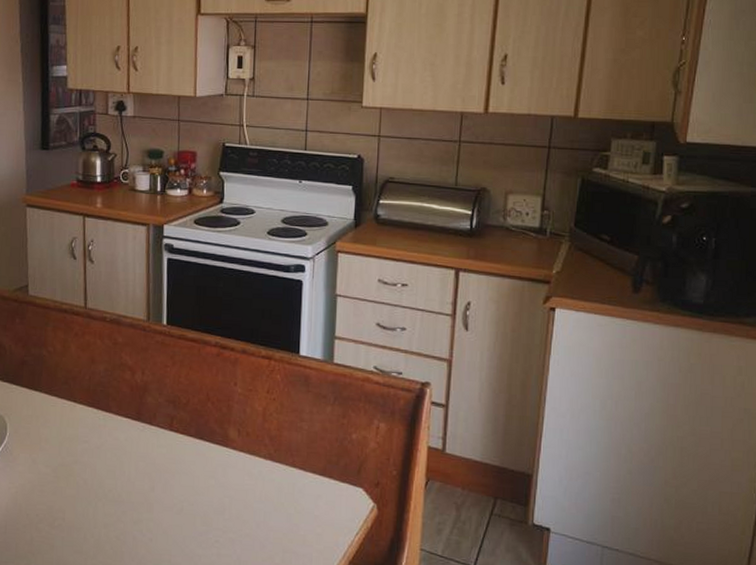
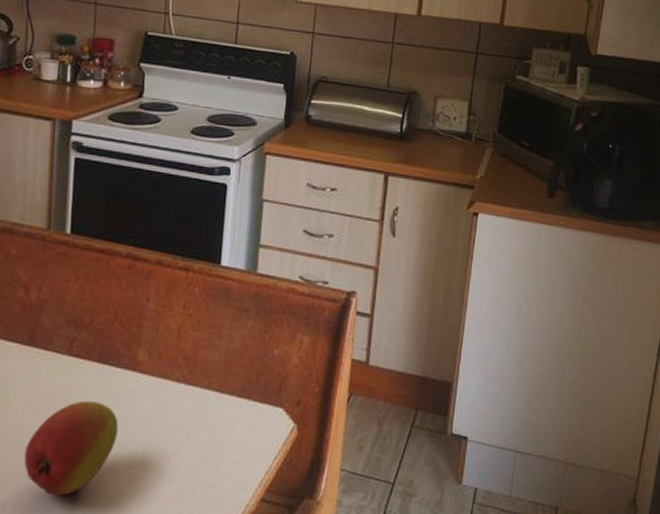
fruit: none [137,470,215,551] -> present [24,400,119,496]

